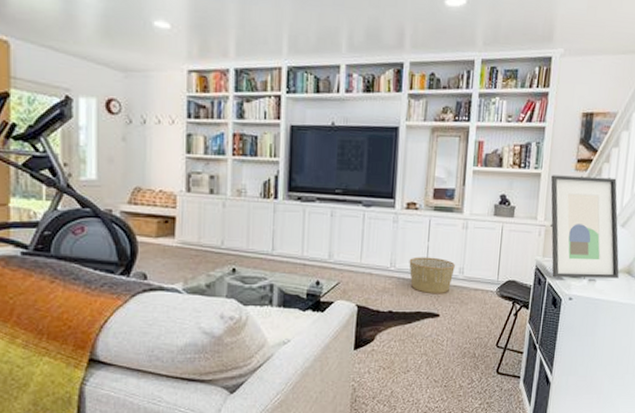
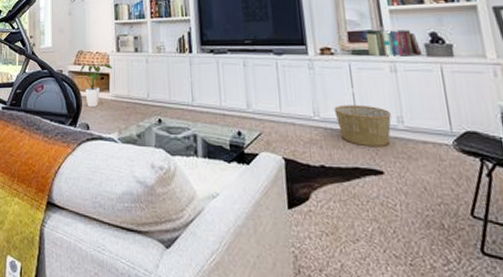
house plant: none [137,204,180,255] -> present [80,63,112,108]
books: none [447,188,492,215] -> present [365,29,423,57]

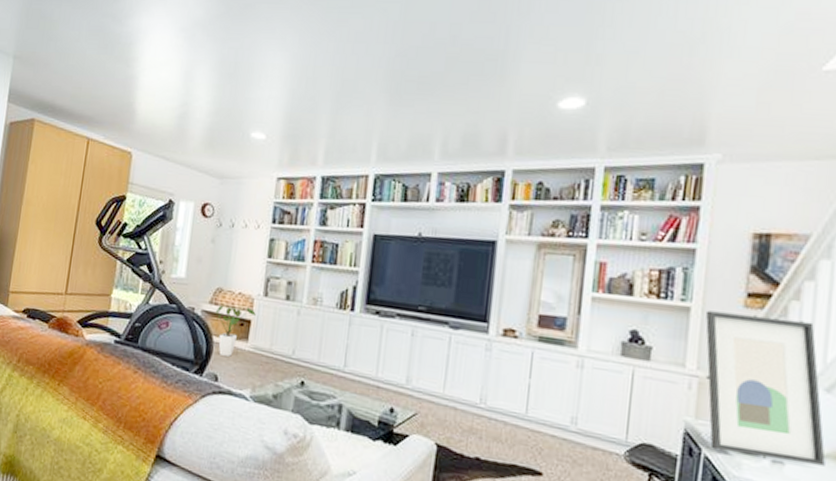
basket: present [334,105,392,148] -> none [503,395,565,447]
books: present [365,29,423,57] -> none [556,316,617,355]

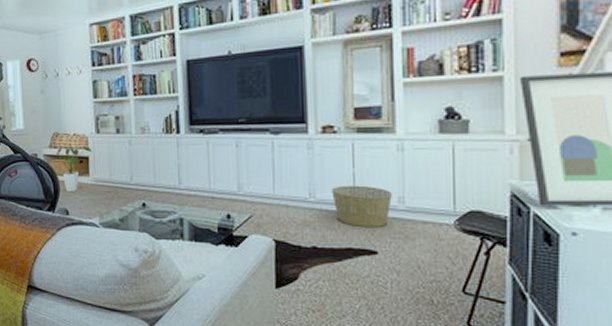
basket: none [503,395,565,447] -> present [331,185,392,228]

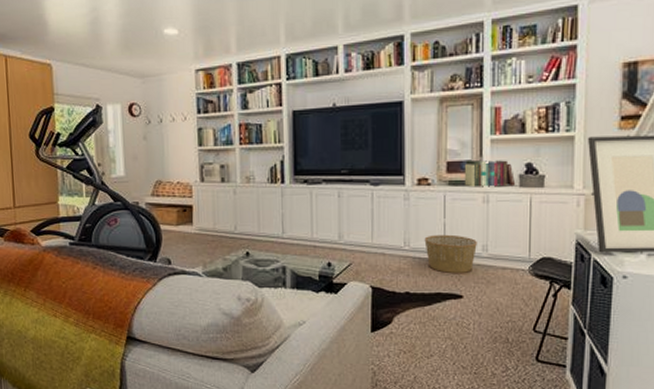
house plant: present [56,145,92,193] -> none [159,194,196,242]
books: none [373,104,435,135] -> present [464,159,516,188]

